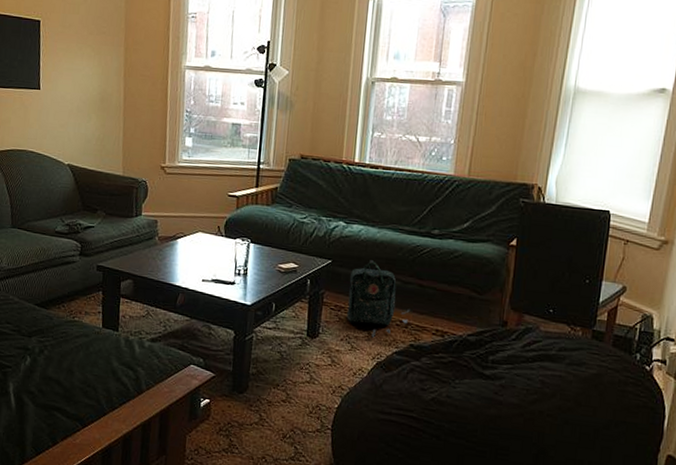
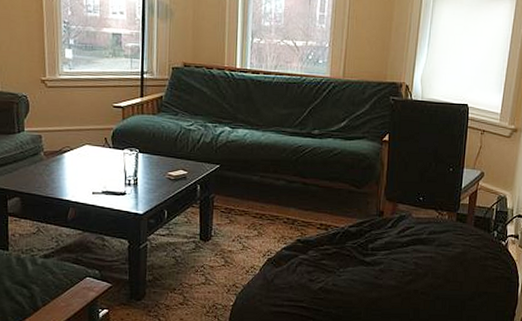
backpack: present [346,260,410,338] -> none [237,162,296,236]

